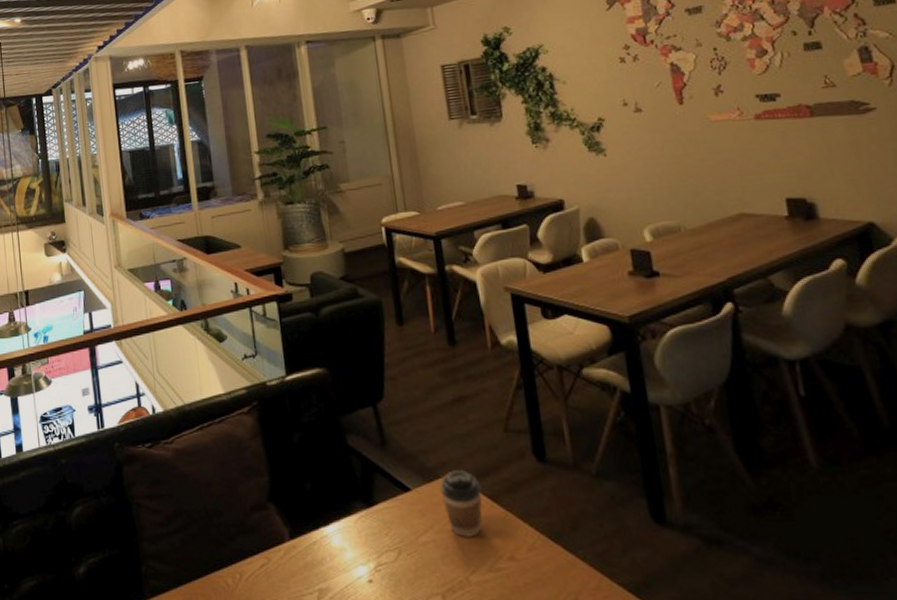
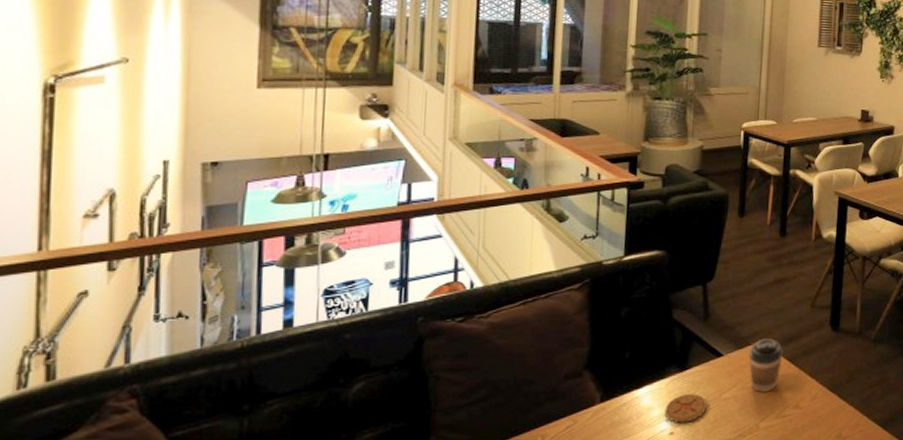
coaster: none [358,535,405,570] -> present [664,394,708,423]

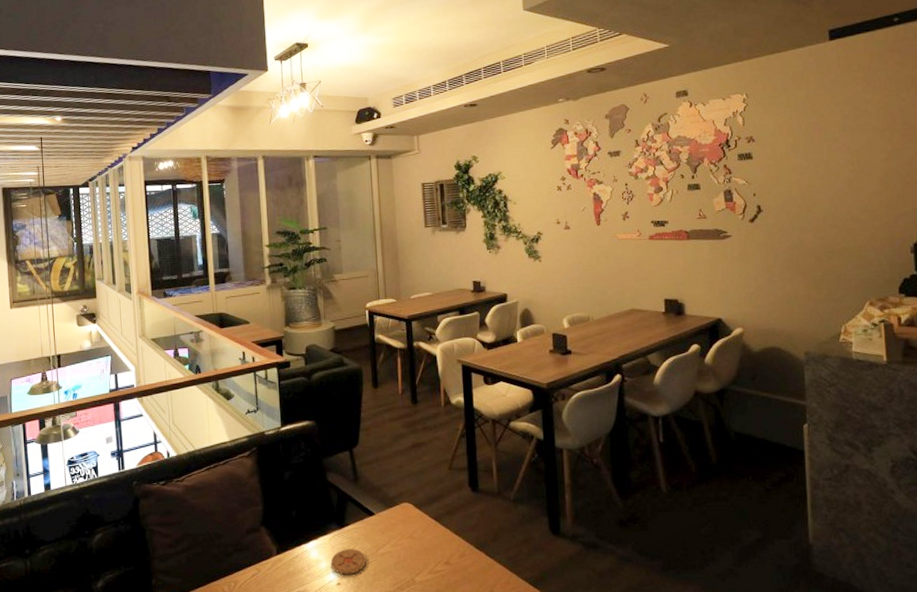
coffee cup: present [748,338,783,392] -> none [397,499,429,549]

